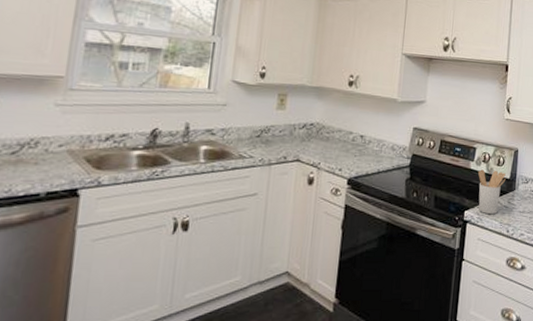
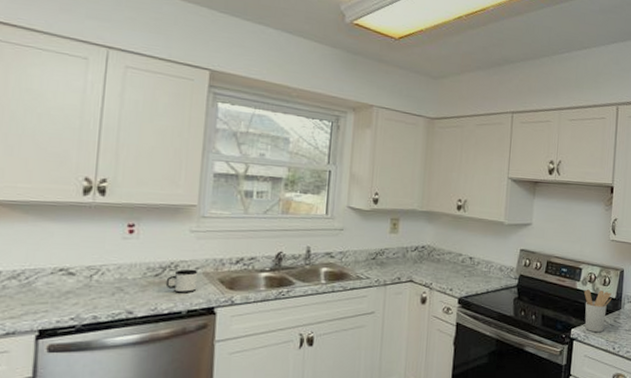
mug: none [22,146,62,173] -> present [165,269,198,293]

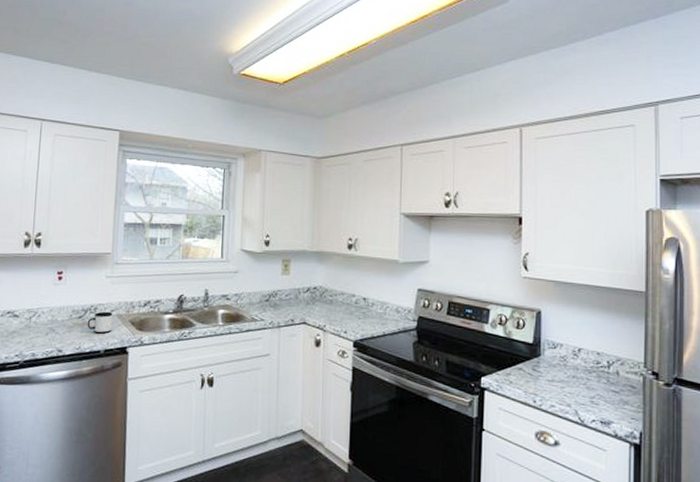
utensil holder: present [584,289,612,333] -> none [494,332,528,383]

